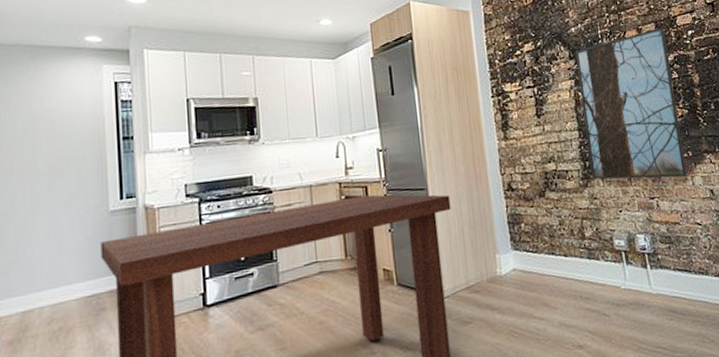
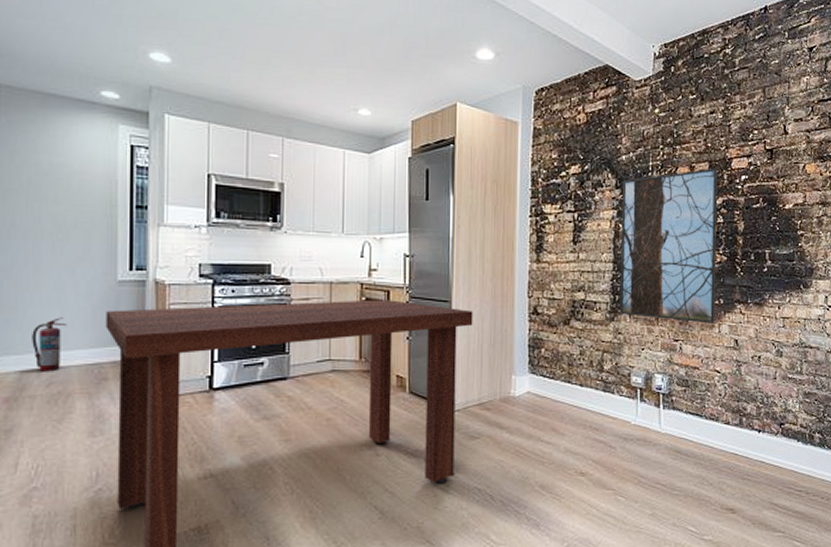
fire extinguisher: none [32,253,64,310] -> present [32,317,66,372]

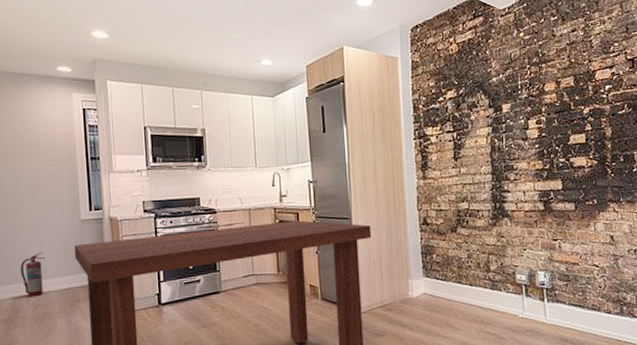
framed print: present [620,167,718,323] -> none [495,80,591,223]

